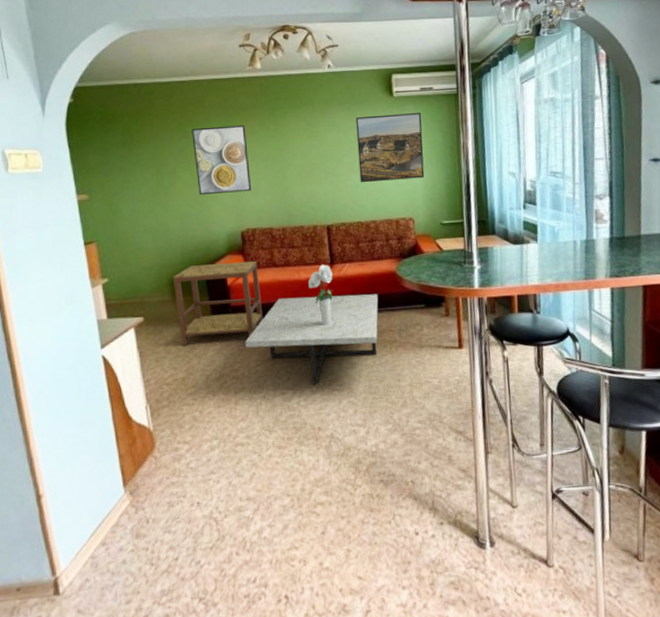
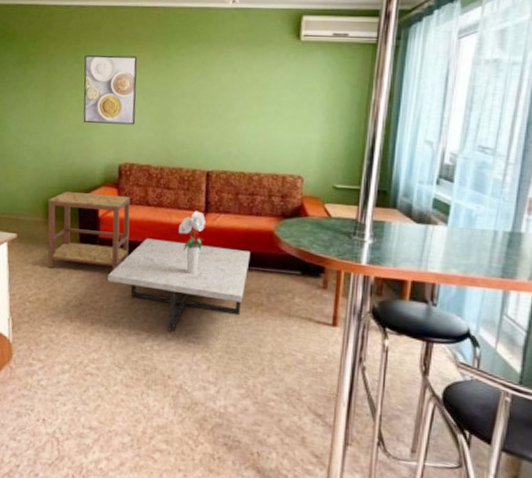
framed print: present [355,113,425,183] -> none [249,59,330,134]

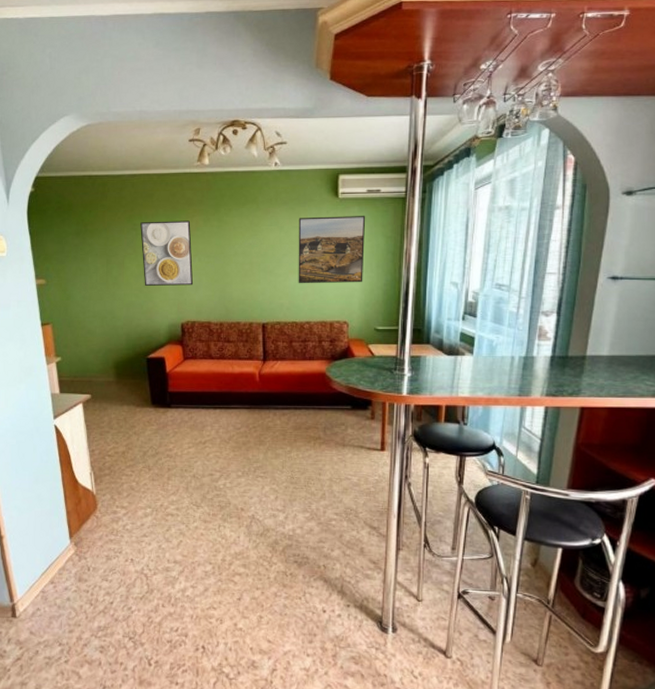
side table: present [47,191,131,272] -> none [117,352,197,424]
coffee table: present [107,238,251,332] -> none [179,388,307,470]
bouquet: present [179,211,206,275] -> none [241,360,264,417]
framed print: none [249,59,330,134] -> present [298,216,366,284]

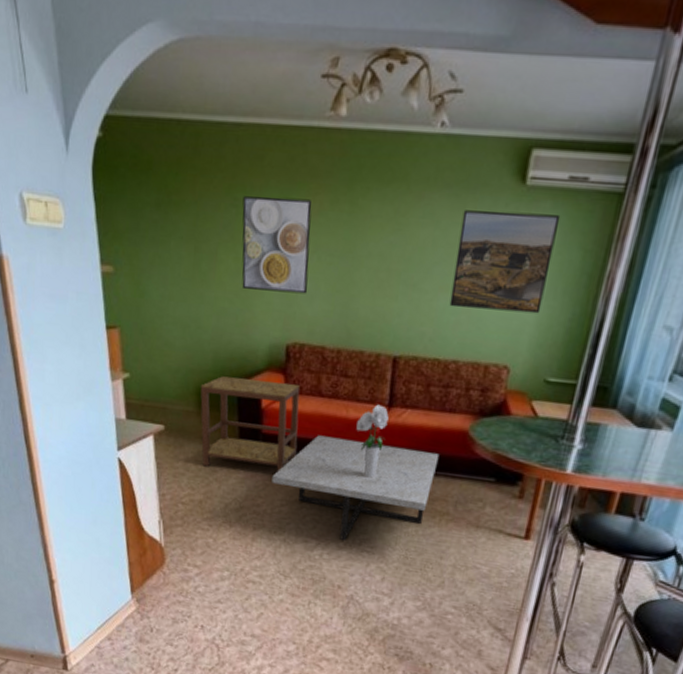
side table: none [117,352,197,424] -> present [200,376,300,473]
coffee table: none [179,388,307,470] -> present [272,435,440,540]
bouquet: none [241,360,264,417] -> present [356,404,389,478]

